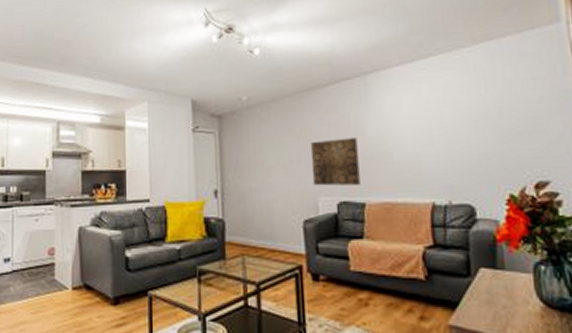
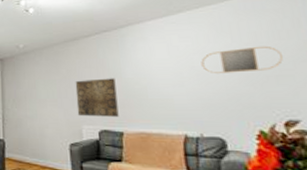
home mirror: none [452,96,537,130] -> present [201,45,283,73]

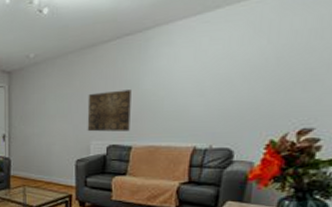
home mirror: present [201,45,283,73] -> none [227,47,318,81]

